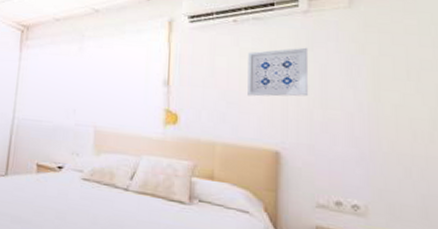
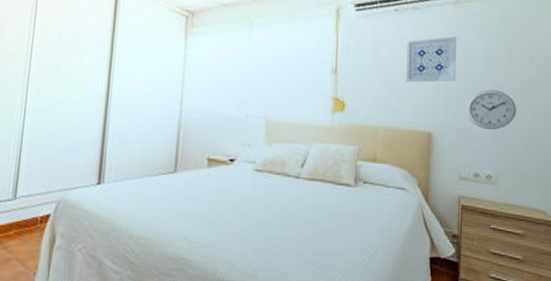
wall clock: none [321,106,390,153] -> present [465,89,517,130]

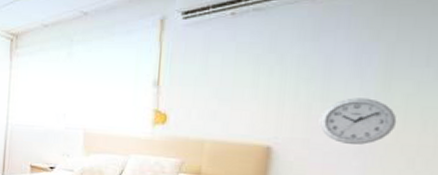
wall art: present [406,36,457,83] -> none [241,37,314,93]

